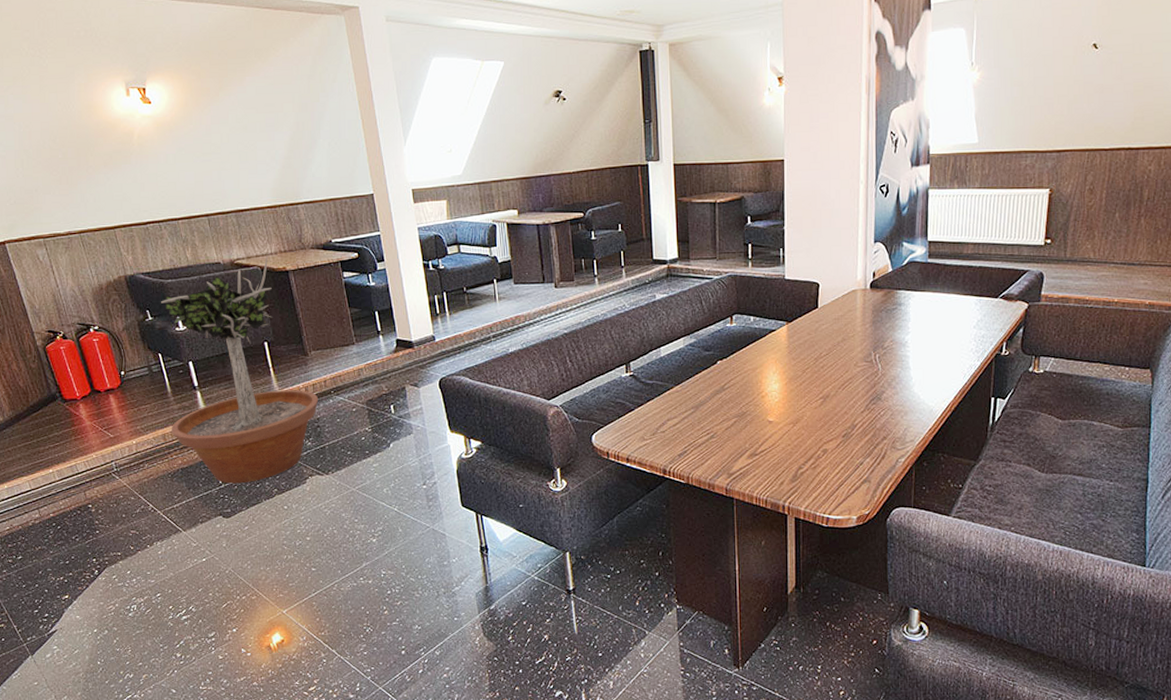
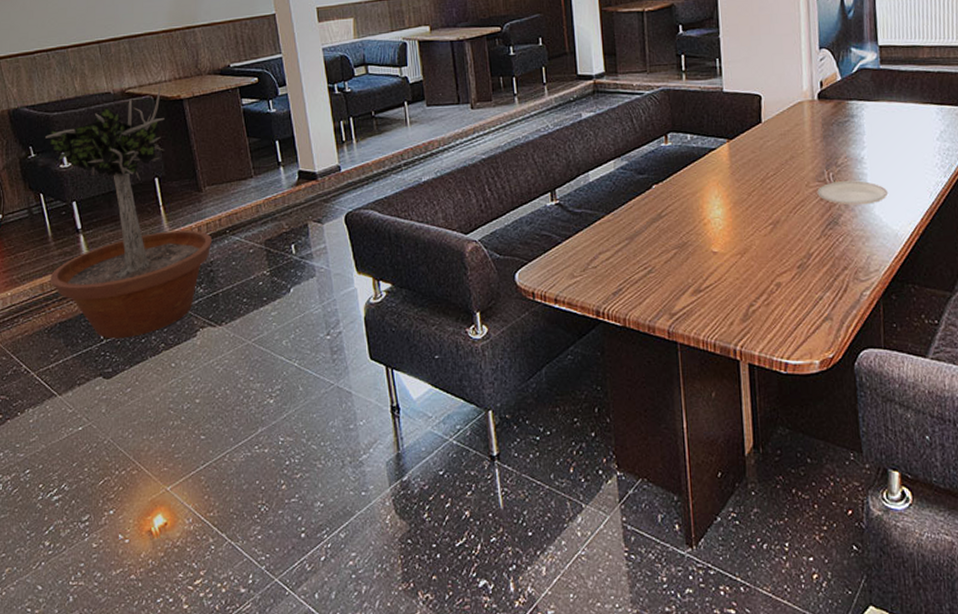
plate: none [864,362,927,384] -> present [817,180,889,206]

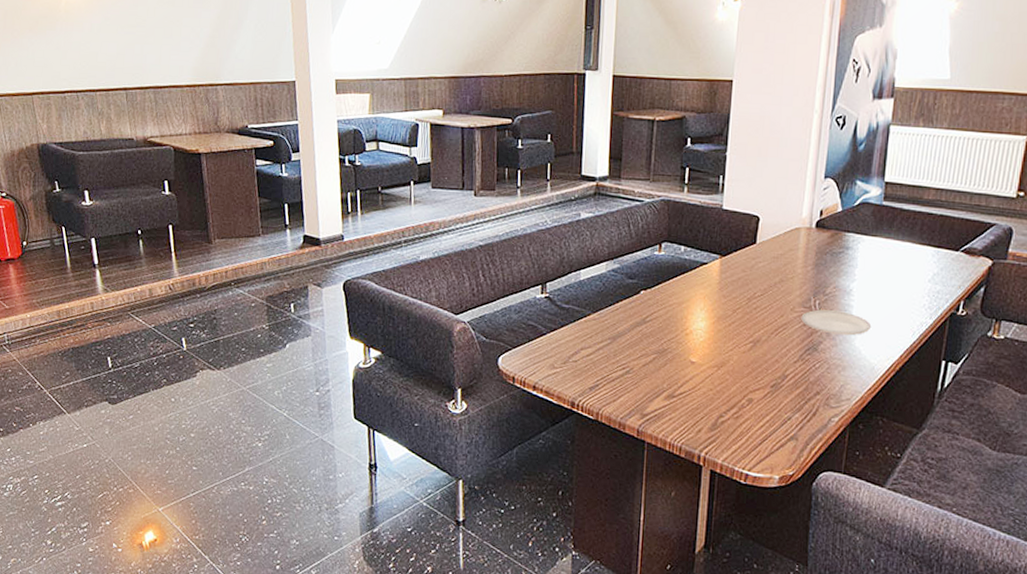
potted tree: present [45,82,213,339] -> none [66,134,218,370]

